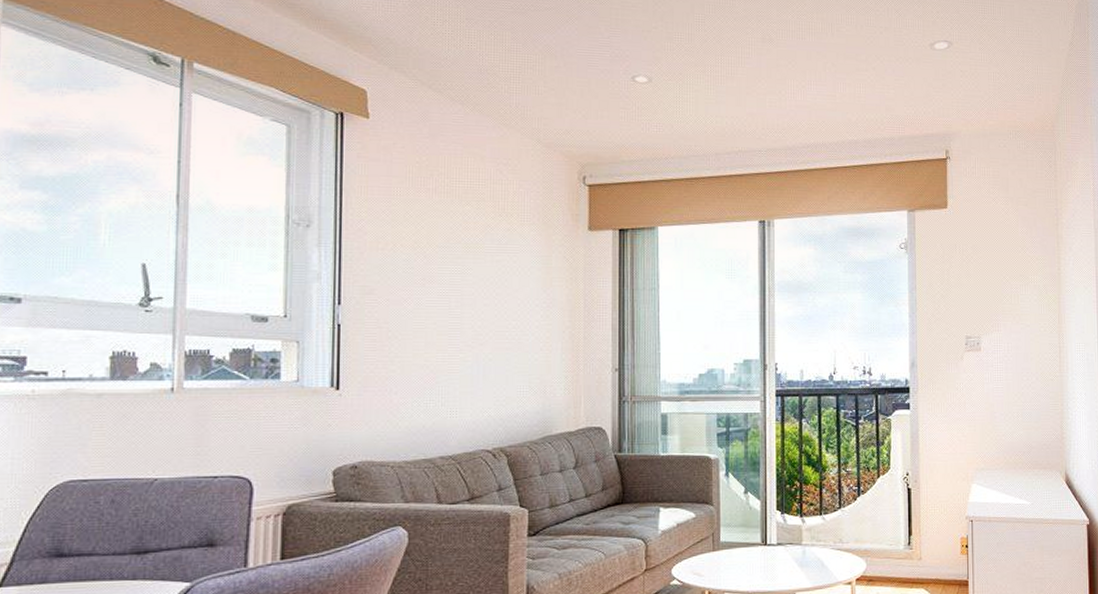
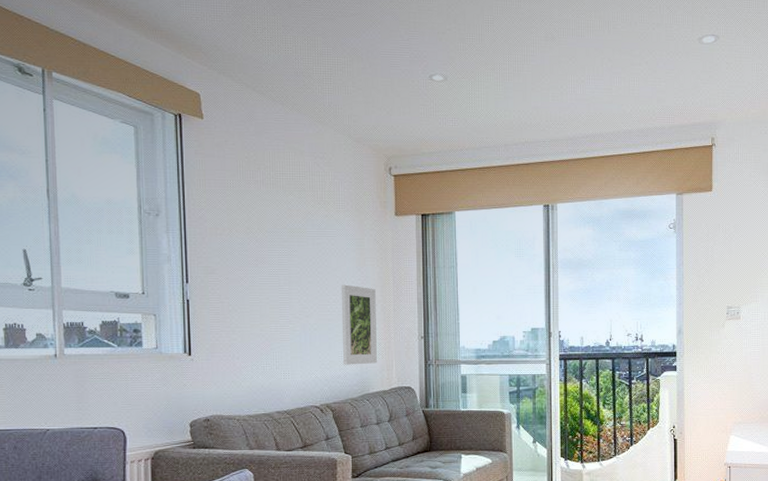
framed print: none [521,308,563,402] -> present [341,284,377,365]

